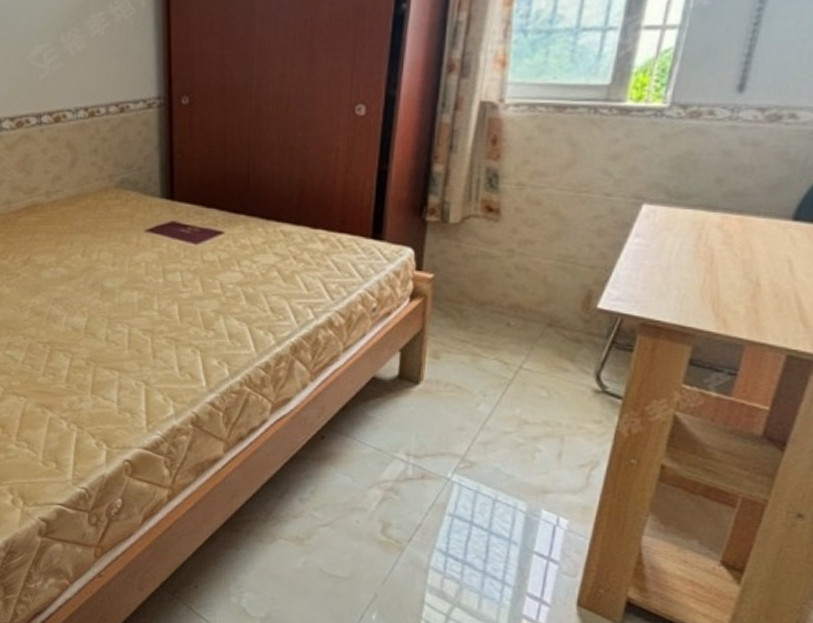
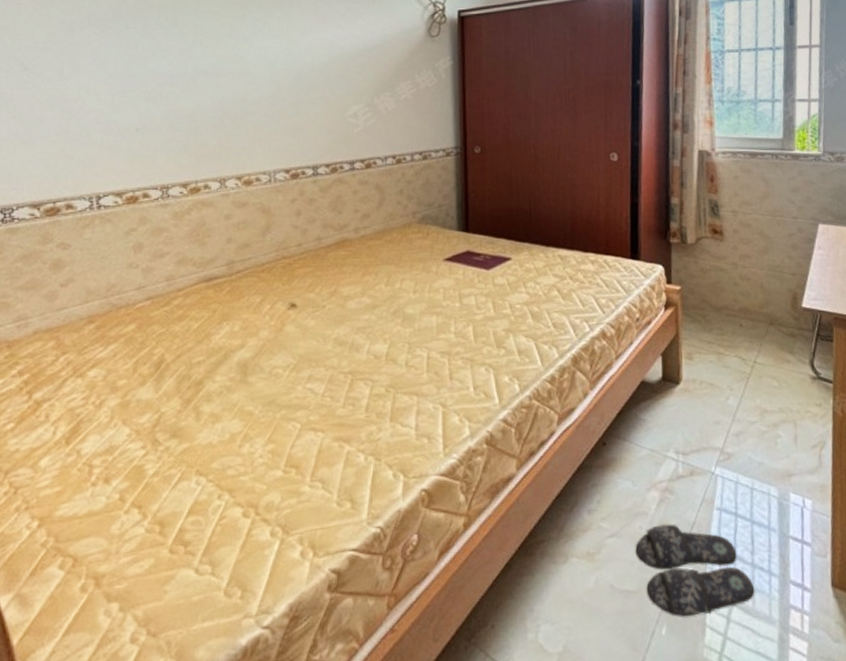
slippers: none [349,521,483,609] -> present [635,524,755,617]

